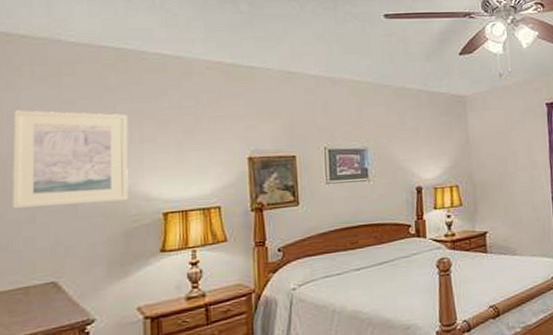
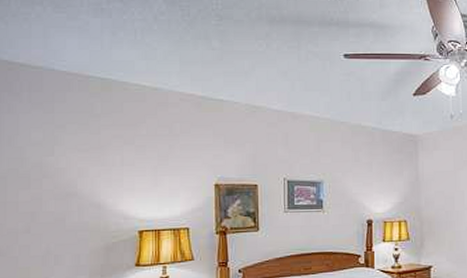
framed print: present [12,110,129,209] -> none [11,131,111,220]

